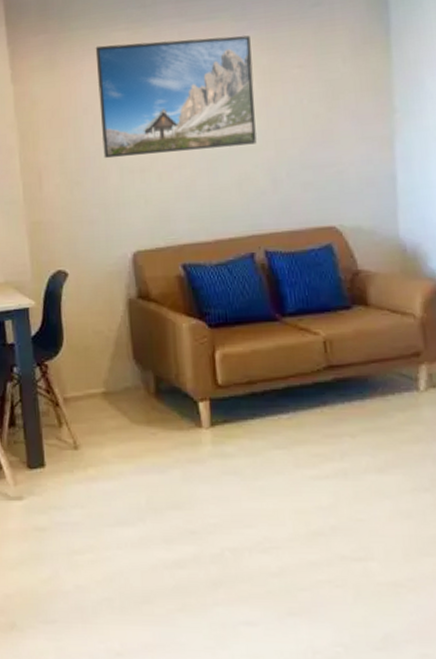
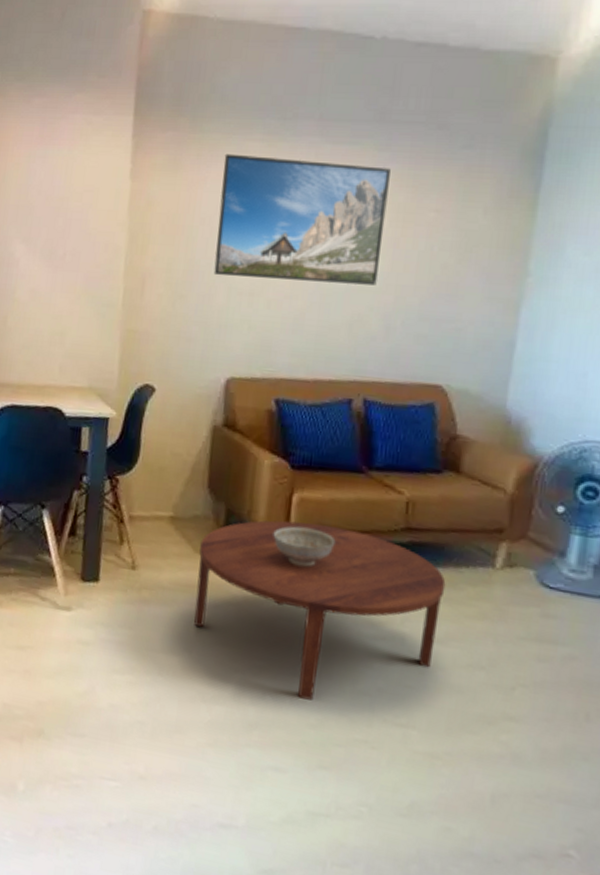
coffee table: none [136,376,377,549] -> present [194,520,446,700]
decorative bowl: none [203,382,264,420] -> present [273,526,336,567]

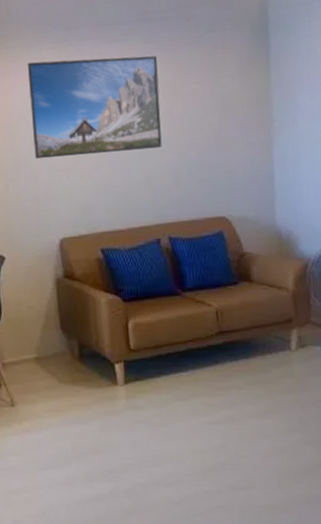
coffee table: present [194,520,446,700] -> none [63,341,258,483]
decorative bowl: present [273,526,336,567] -> none [118,346,168,378]

